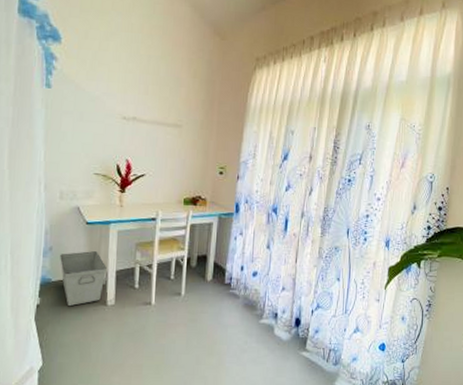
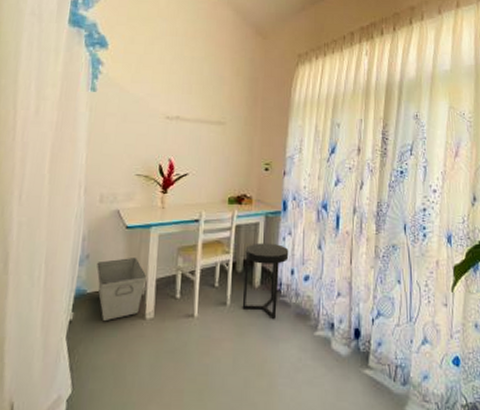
side table: none [195,241,240,308] -> present [242,243,289,319]

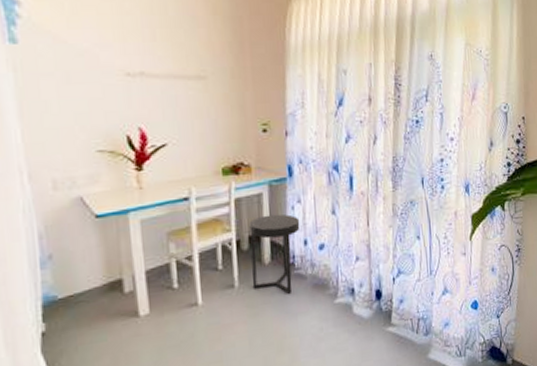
storage bin: present [97,258,146,320] -> none [65,250,132,326]

